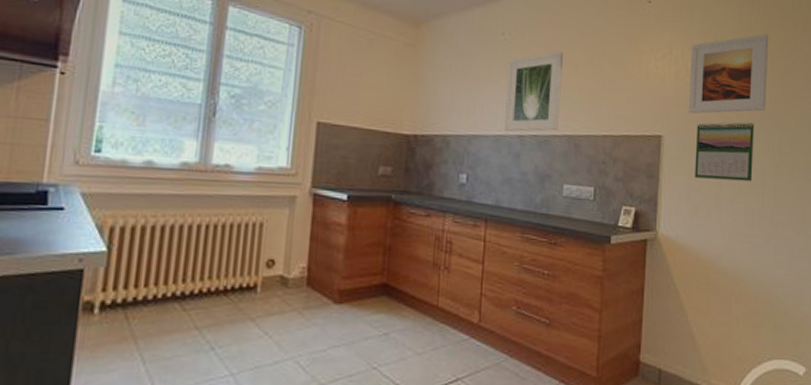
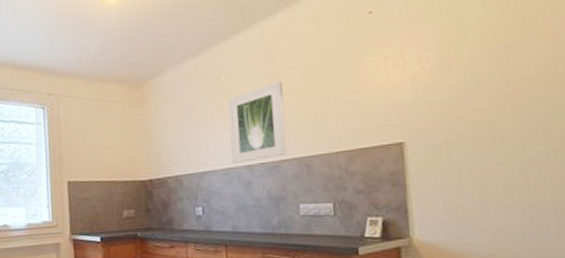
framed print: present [688,34,769,114] -> none [427,13,534,115]
calendar: present [694,121,754,182] -> none [445,111,527,179]

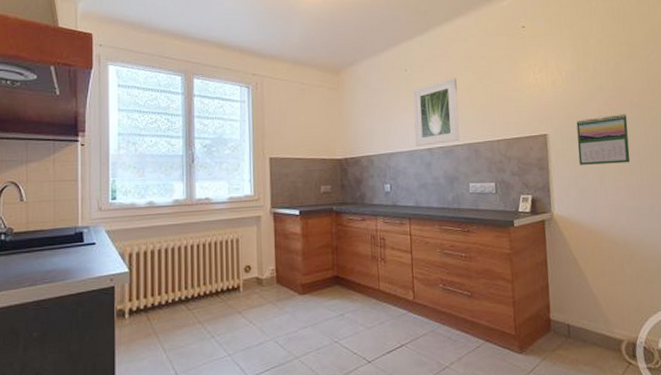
calendar: none [445,111,527,179] -> present [576,114,631,165]

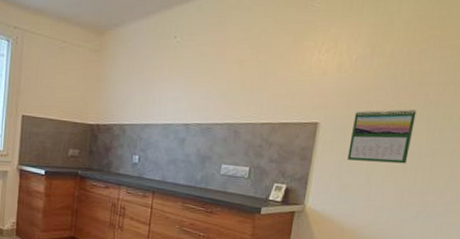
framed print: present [413,78,460,146] -> none [173,50,229,121]

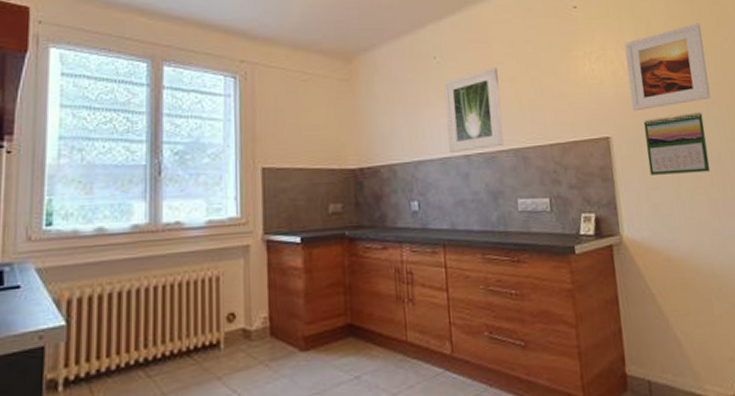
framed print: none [173,50,229,121] -> present [444,67,504,152]
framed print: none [347,23,446,103] -> present [624,23,711,112]

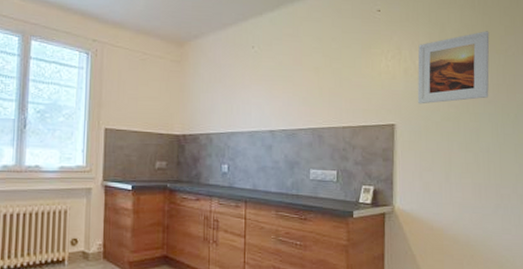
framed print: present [444,67,504,152] -> none [258,59,305,128]
calendar: present [643,112,711,175] -> none [425,108,479,160]

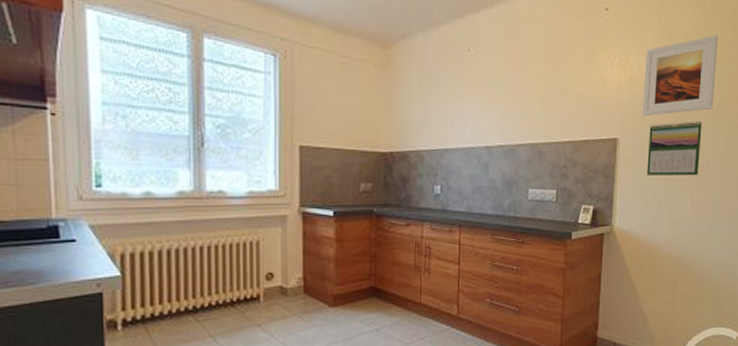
calendar: none [425,108,479,160] -> present [647,121,702,176]

